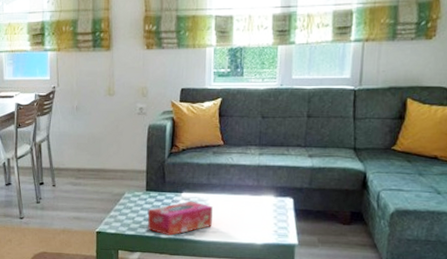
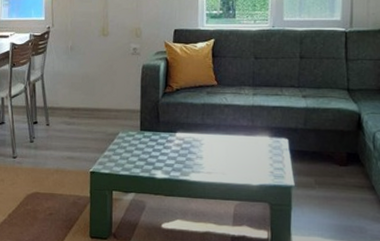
tissue box: present [147,200,213,236] -> none [141,141,208,176]

